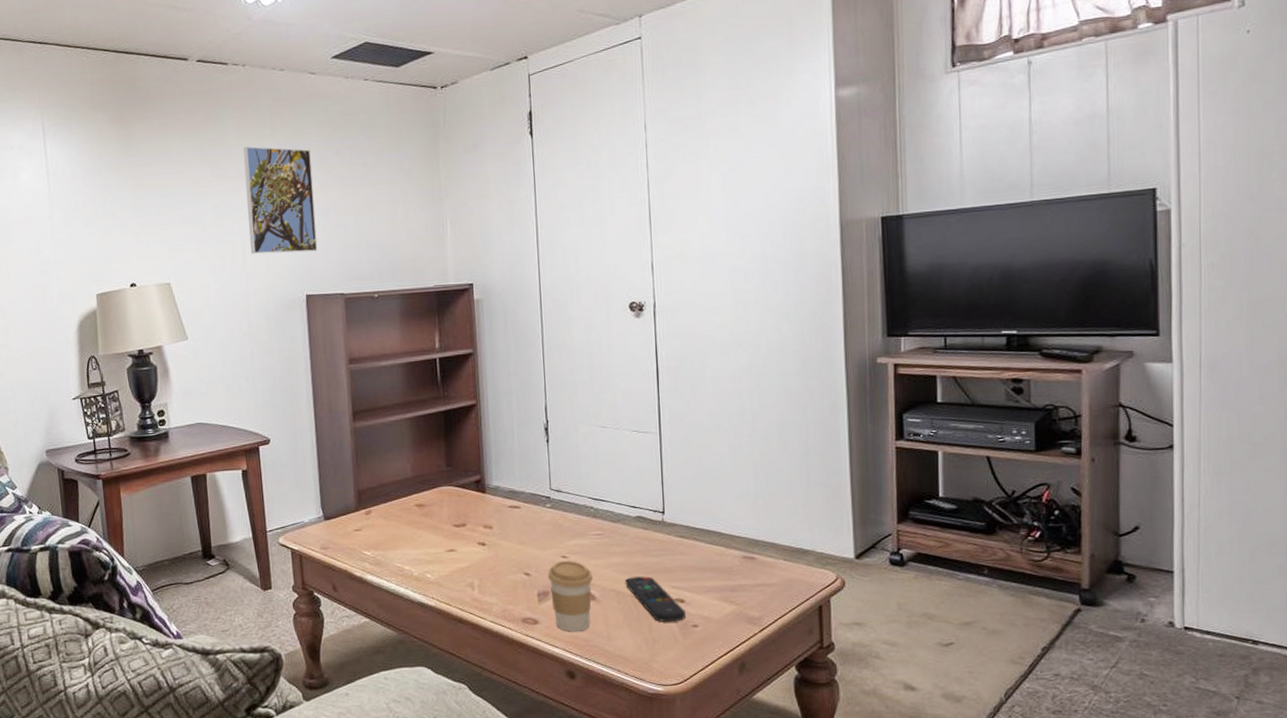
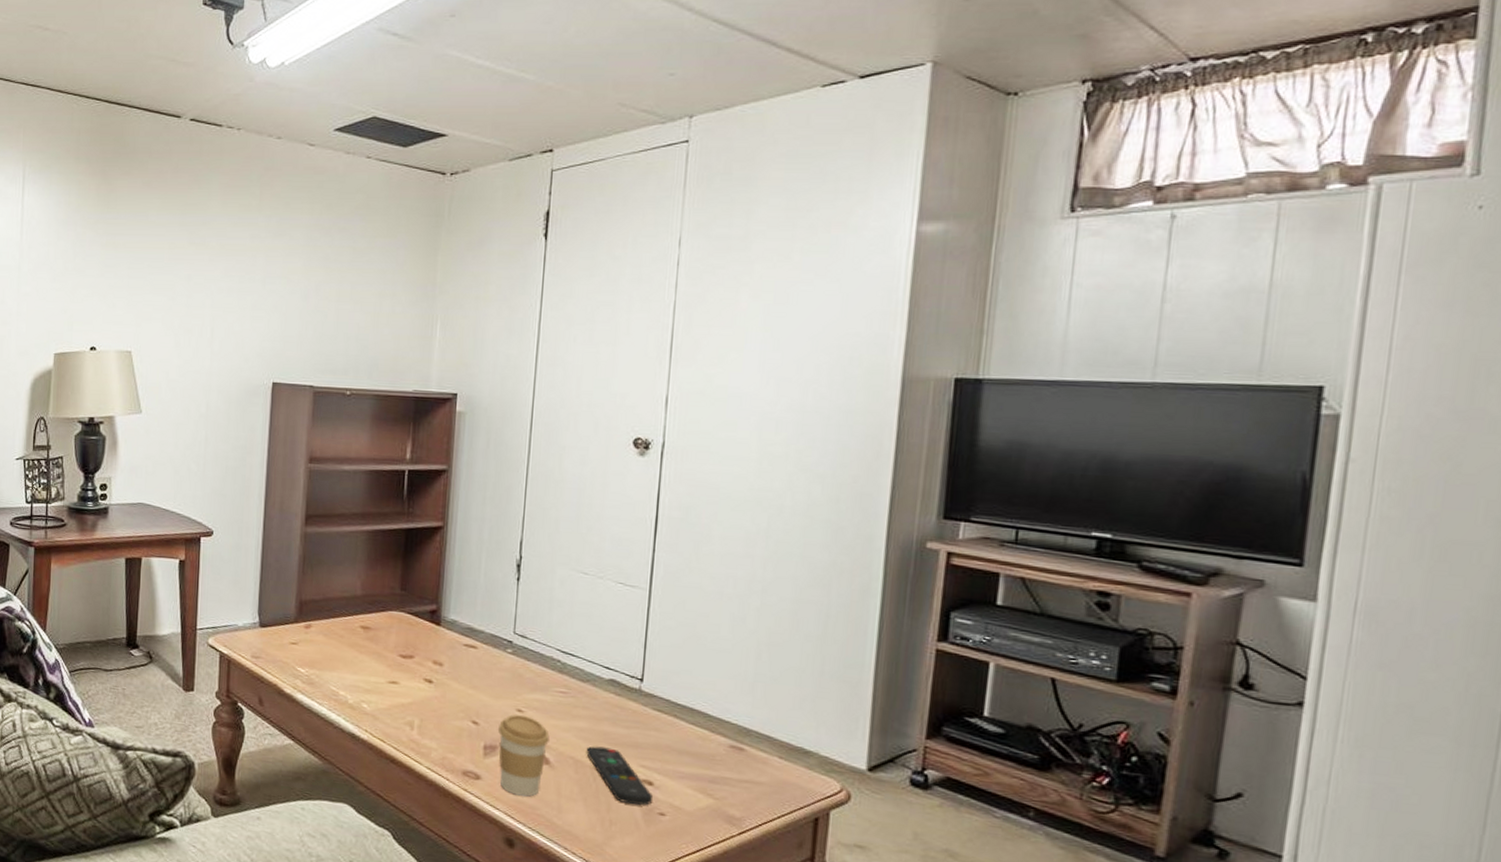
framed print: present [243,146,318,254] -> none [219,215,299,337]

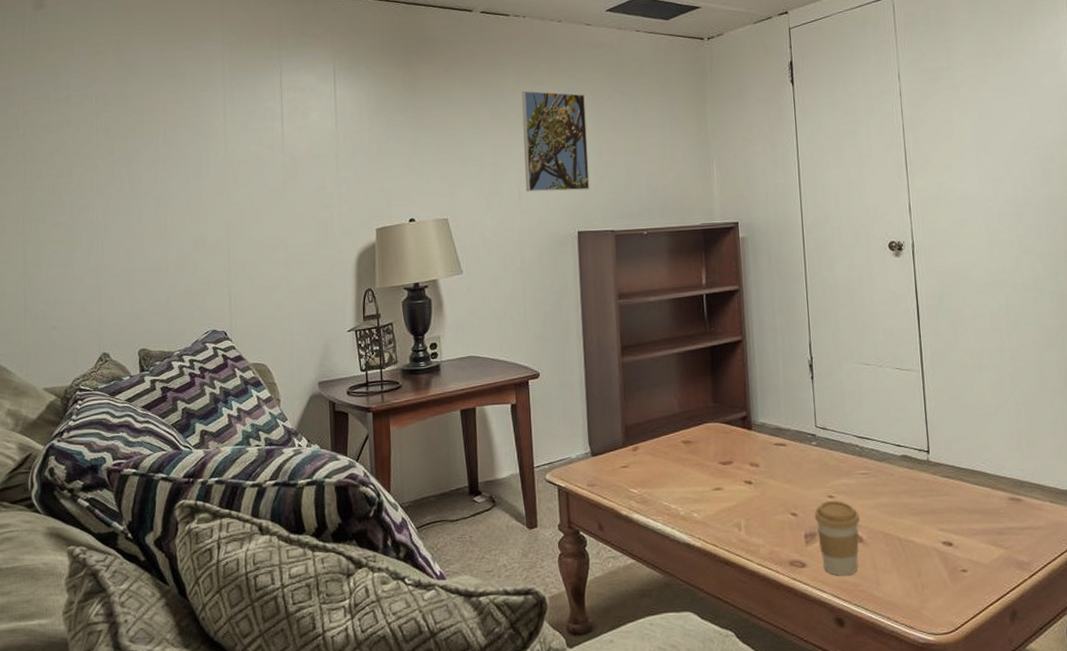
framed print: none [219,215,299,337] -> present [521,90,590,192]
remote control: present [586,746,652,805] -> none [892,517,954,567]

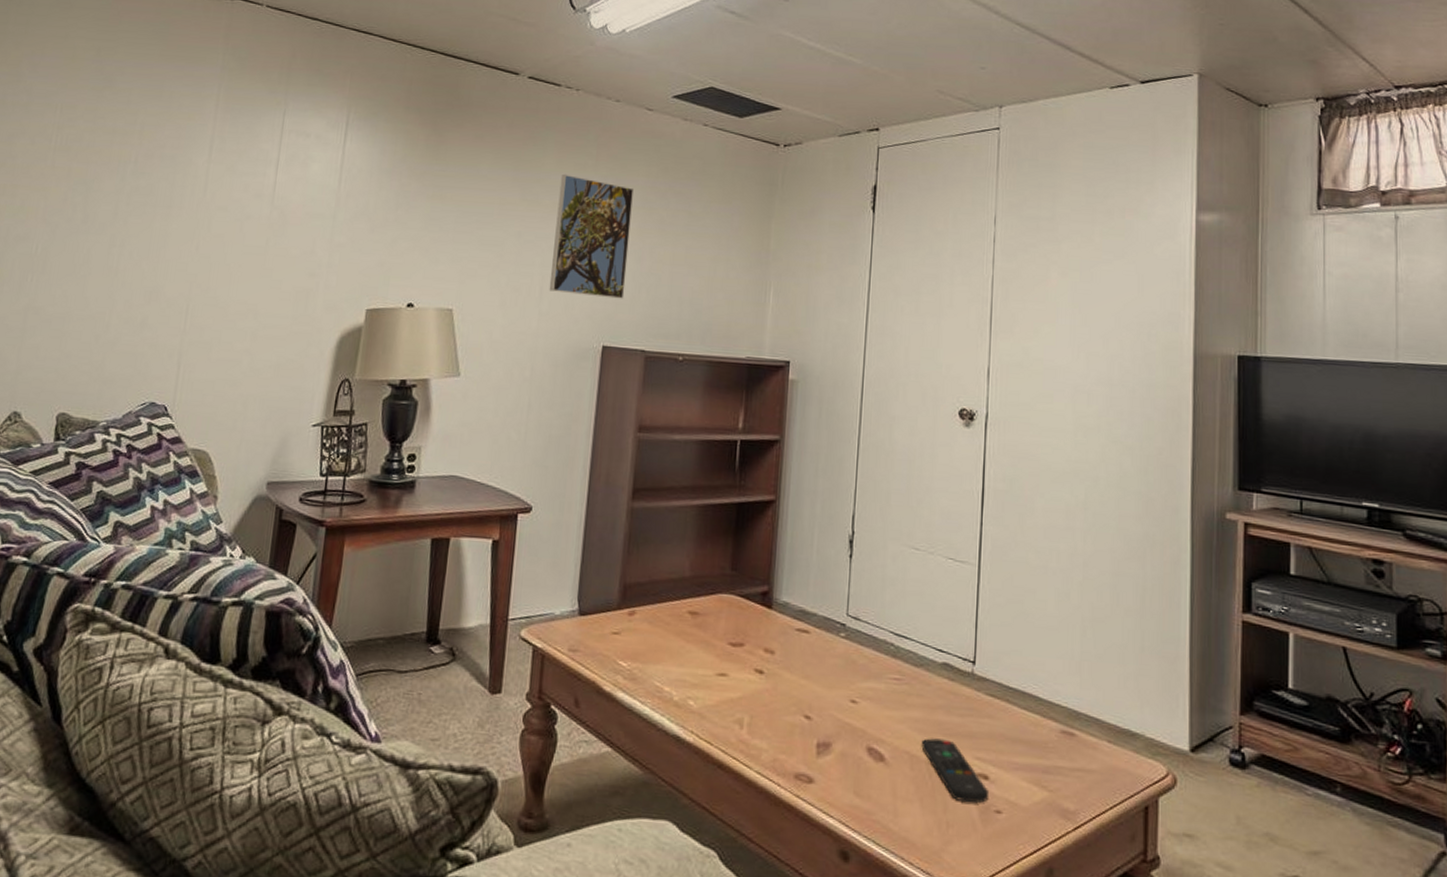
coffee cup: present [815,501,860,576] -> none [832,706,884,800]
remote control: none [892,517,954,567] -> present [921,738,988,803]

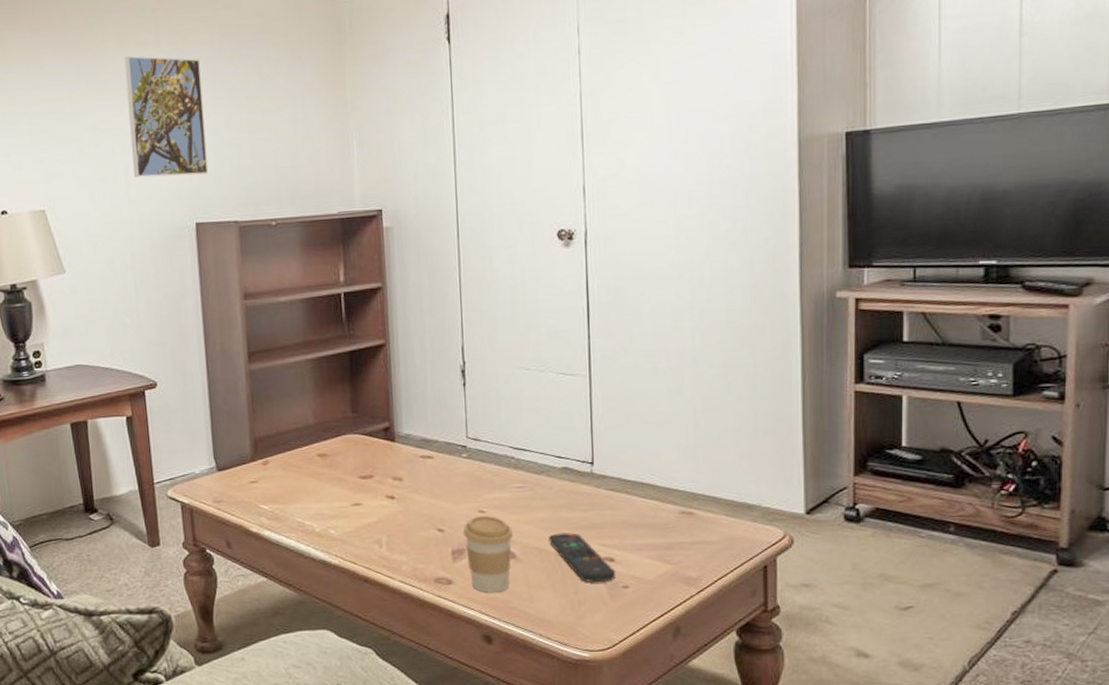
coffee cup: none [832,706,884,800] -> present [463,516,513,593]

